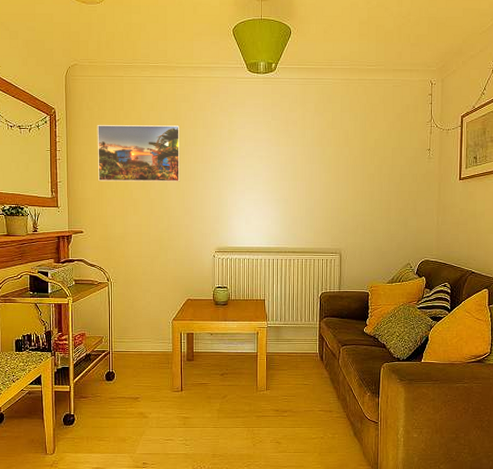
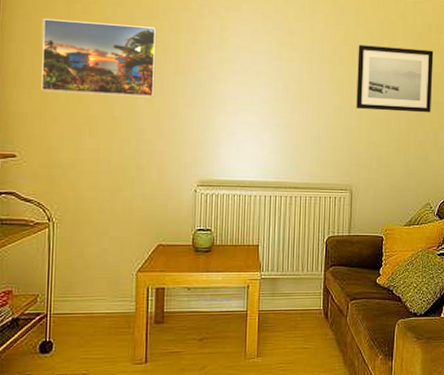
wall art: none [343,128,411,184] -> present [356,45,434,113]

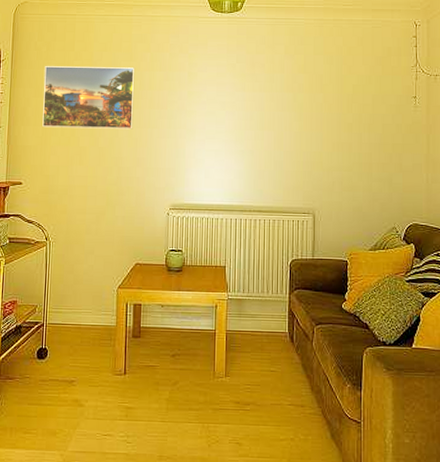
wall art: present [356,45,434,113] -> none [317,72,394,136]

